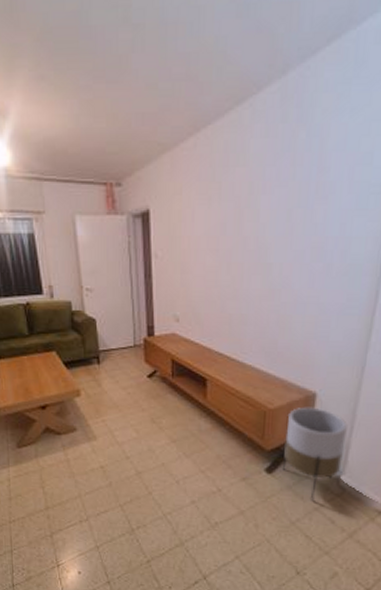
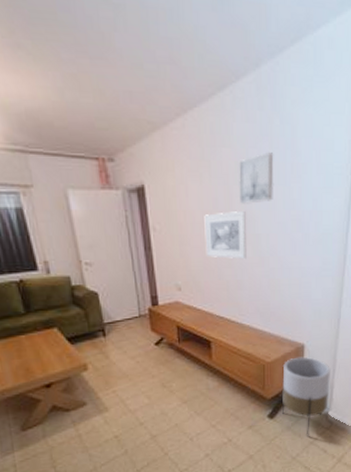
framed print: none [209,238,259,292] -> present [204,211,247,260]
wall art: none [249,170,296,229] -> present [238,152,274,204]

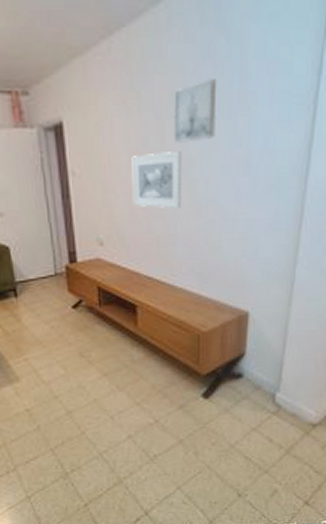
planter: present [281,356,330,436] -> none [218,326,280,421]

